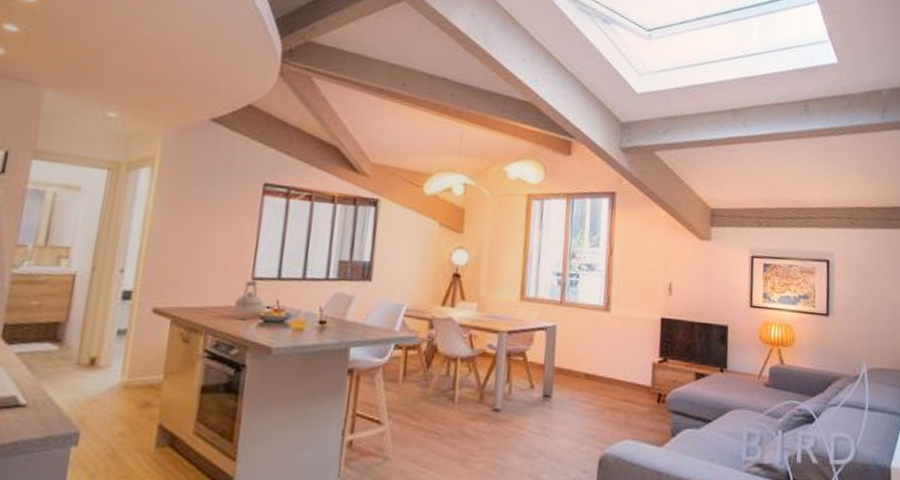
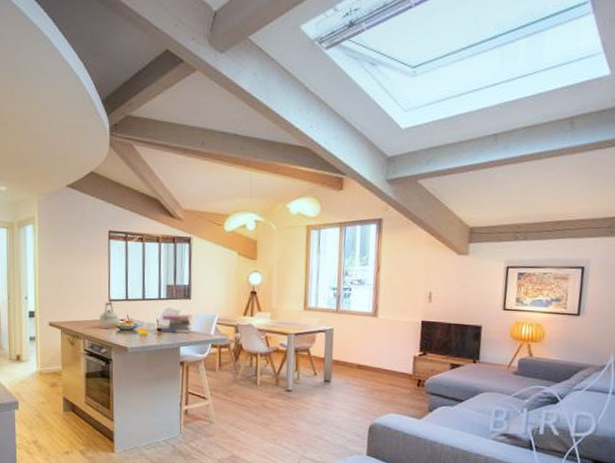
books: none [325,300,372,329] -> present [161,314,193,334]

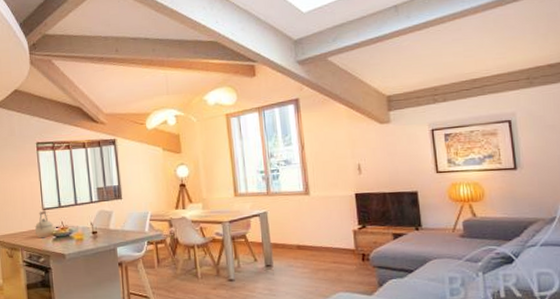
books: present [161,314,193,334] -> none [96,214,127,235]

